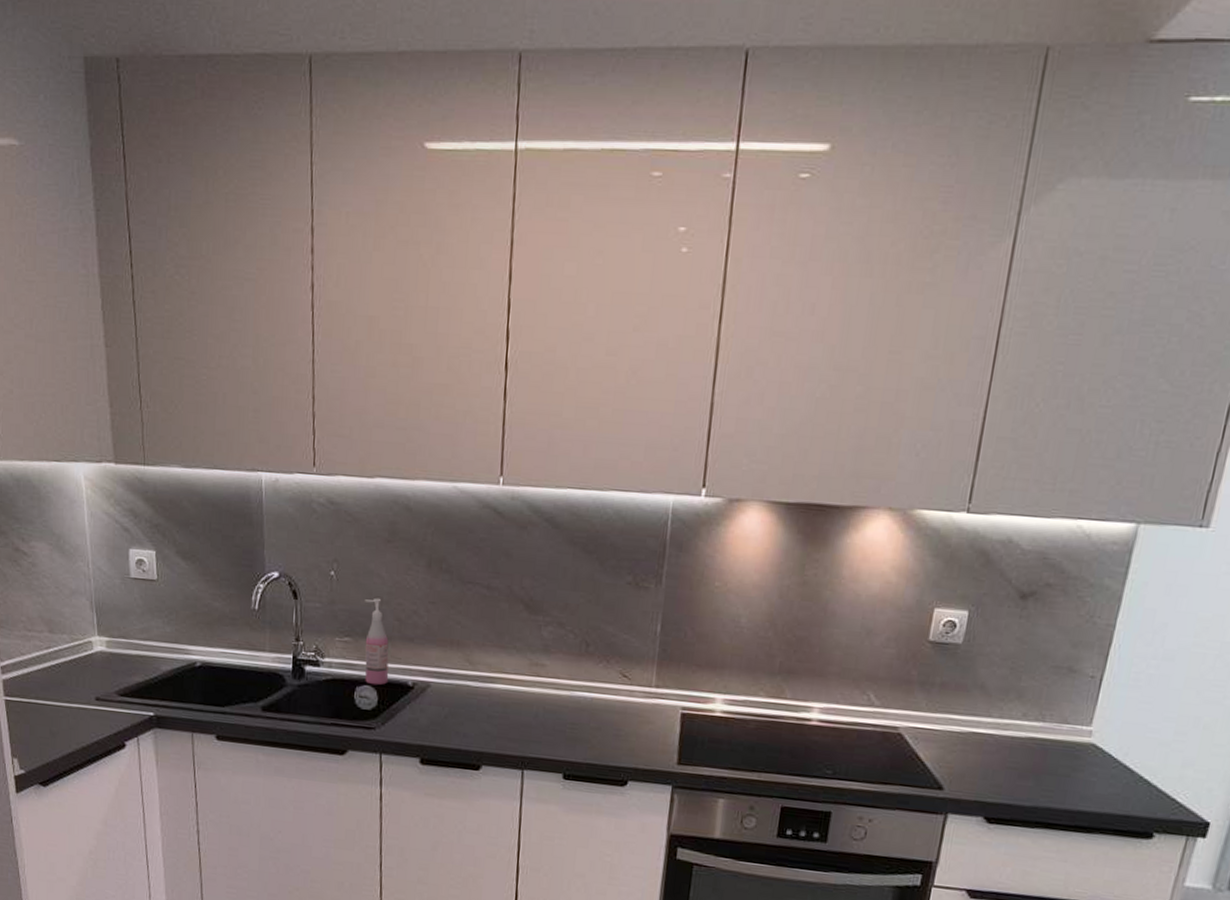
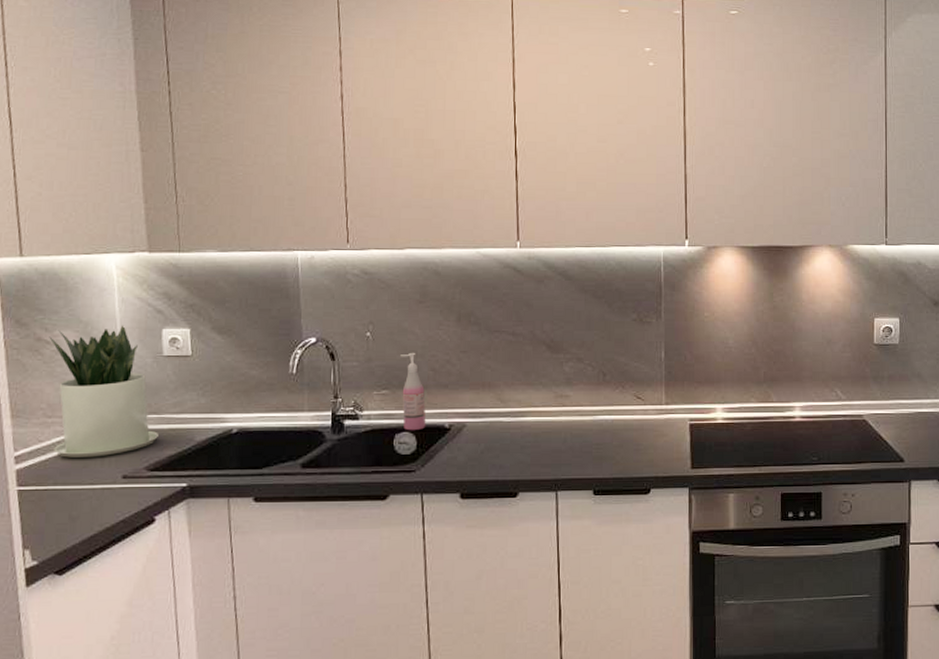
planter: none [26,541,127,676] -> present [49,325,158,458]

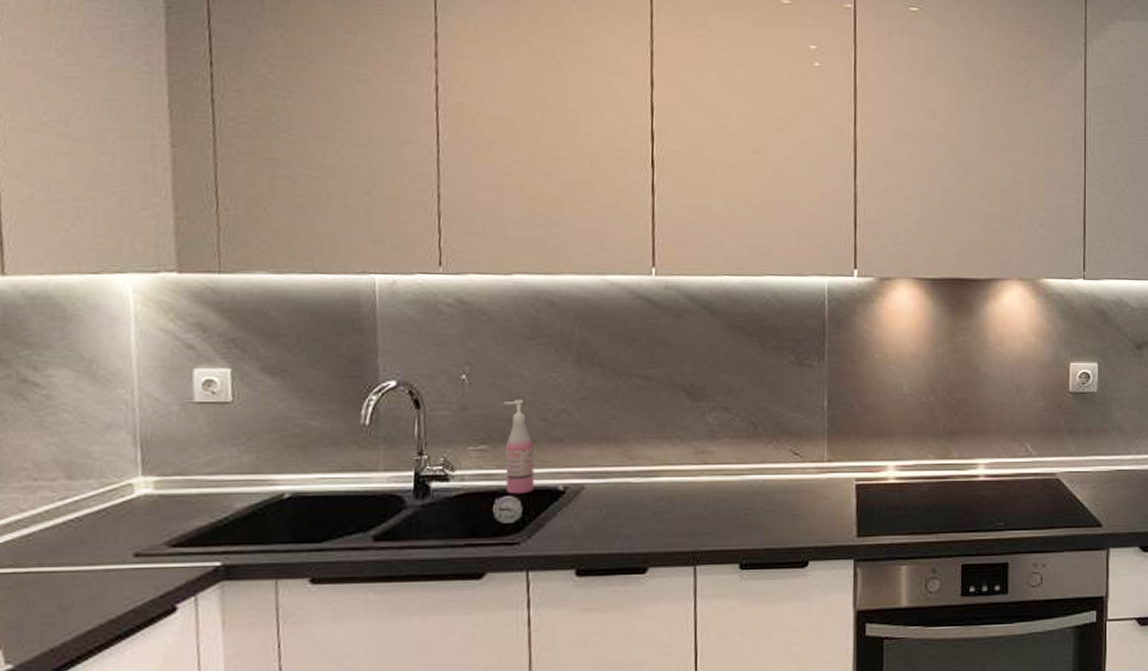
planter: present [49,325,158,458] -> none [38,363,185,531]

